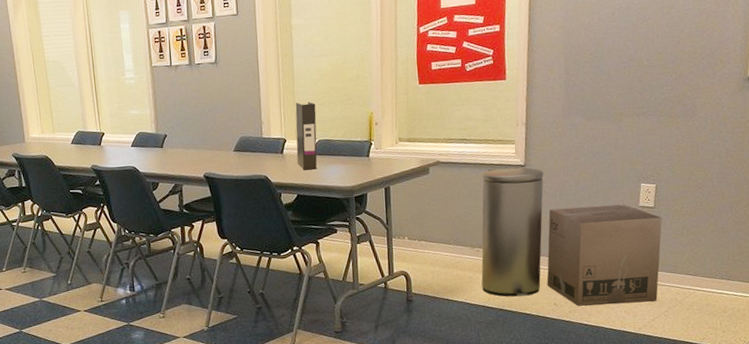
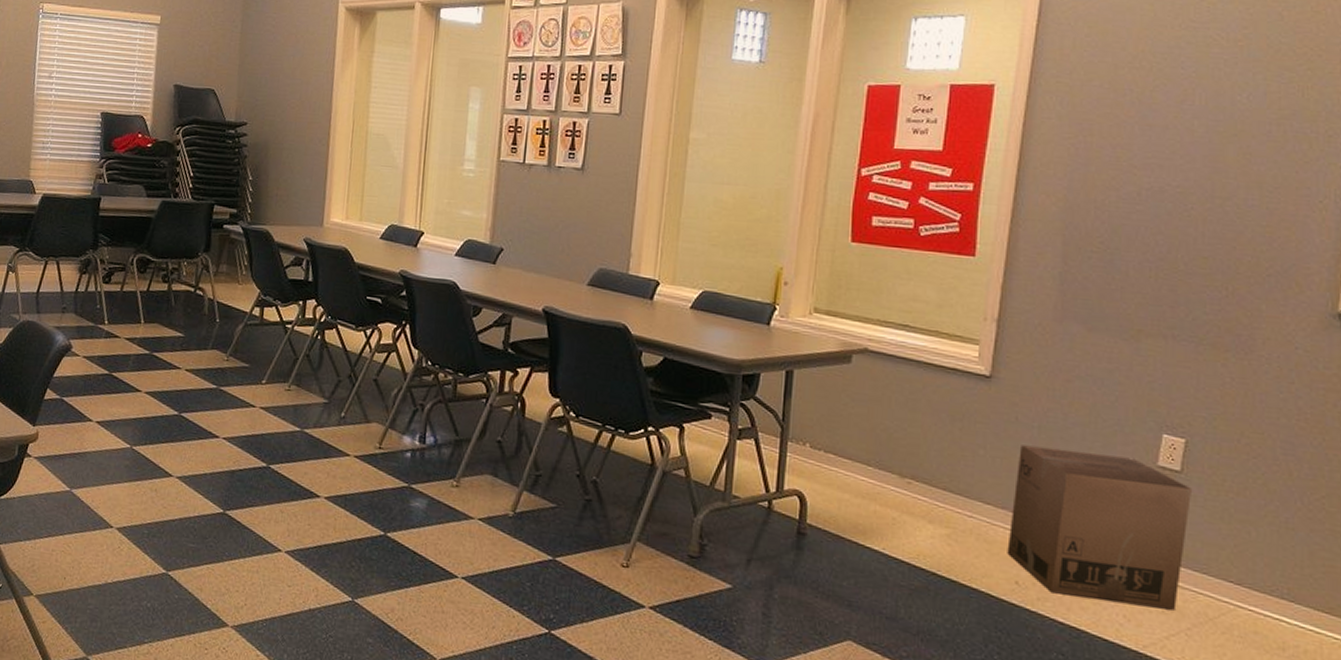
binder: present [295,101,317,170] -> none [670,237,706,329]
pedal bin: present [481,167,544,297] -> none [909,373,1017,564]

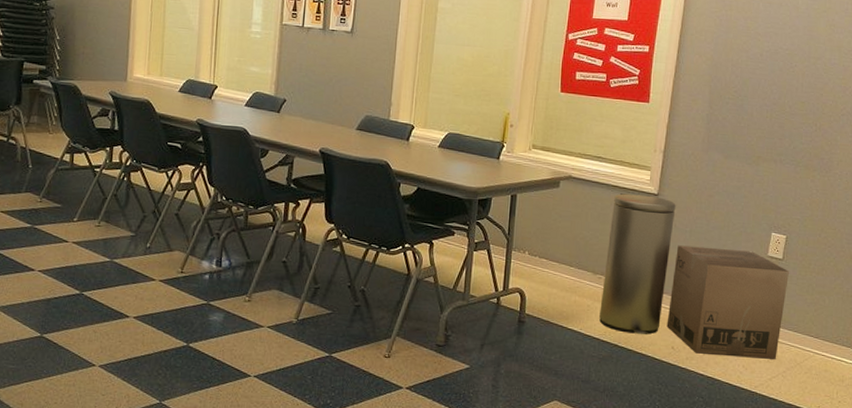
pedal bin: none [909,373,1017,564] -> present [599,193,676,336]

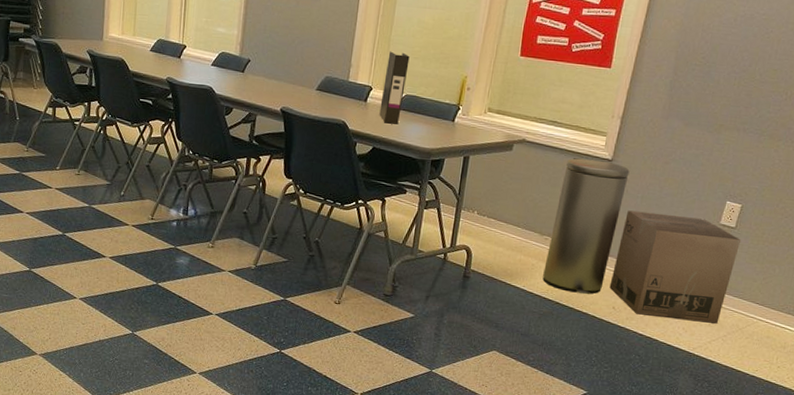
binder: none [422,89,451,164] -> present [379,51,410,124]

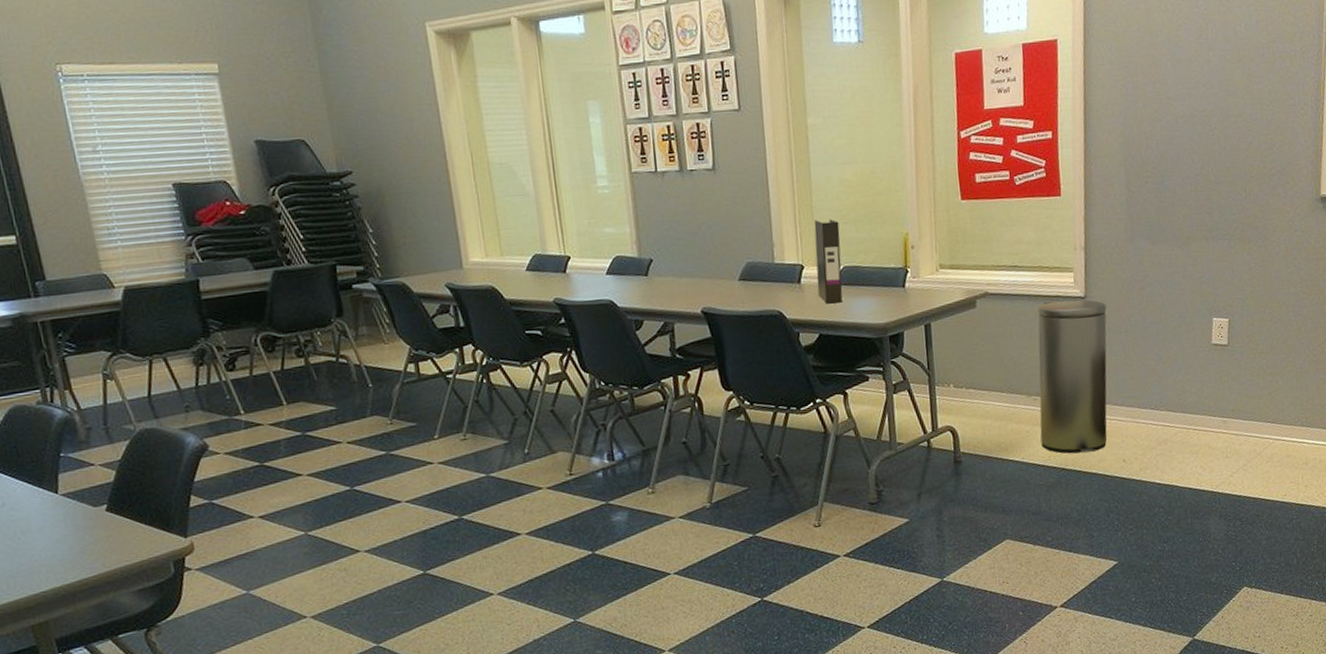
cardboard box: present [609,210,741,324] -> none [1113,342,1237,462]

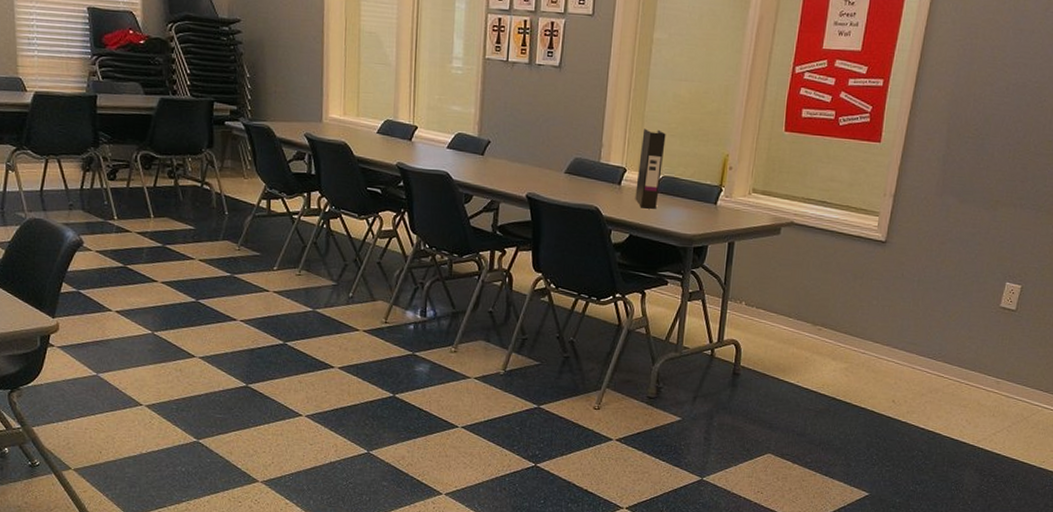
pedal bin: present [1038,299,1107,454] -> none [817,241,905,389]

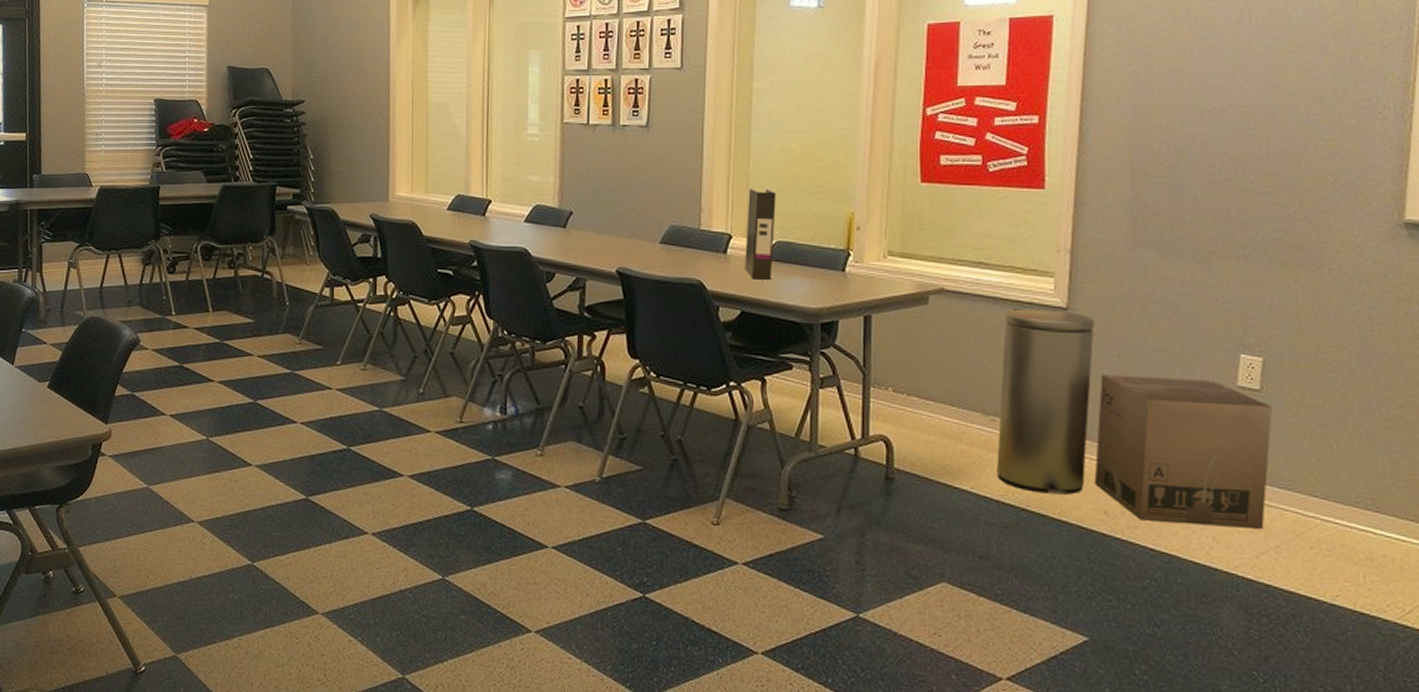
pedal bin: none [817,241,905,389] -> present [997,309,1095,496]
cardboard box: none [888,295,1022,414] -> present [1094,374,1272,529]

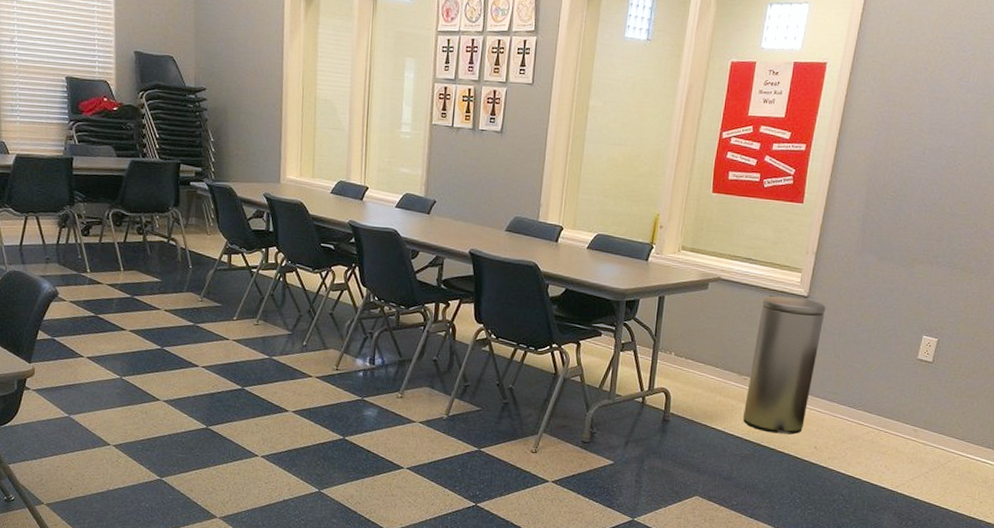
binder: present [745,188,776,280] -> none [571,190,601,265]
cardboard box: present [1094,374,1272,529] -> none [810,347,938,460]

